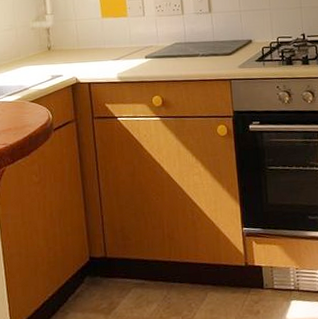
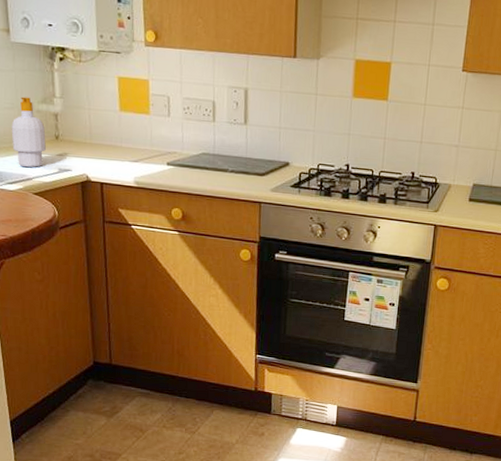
soap bottle: none [10,18,40,79] -> present [11,97,46,168]

